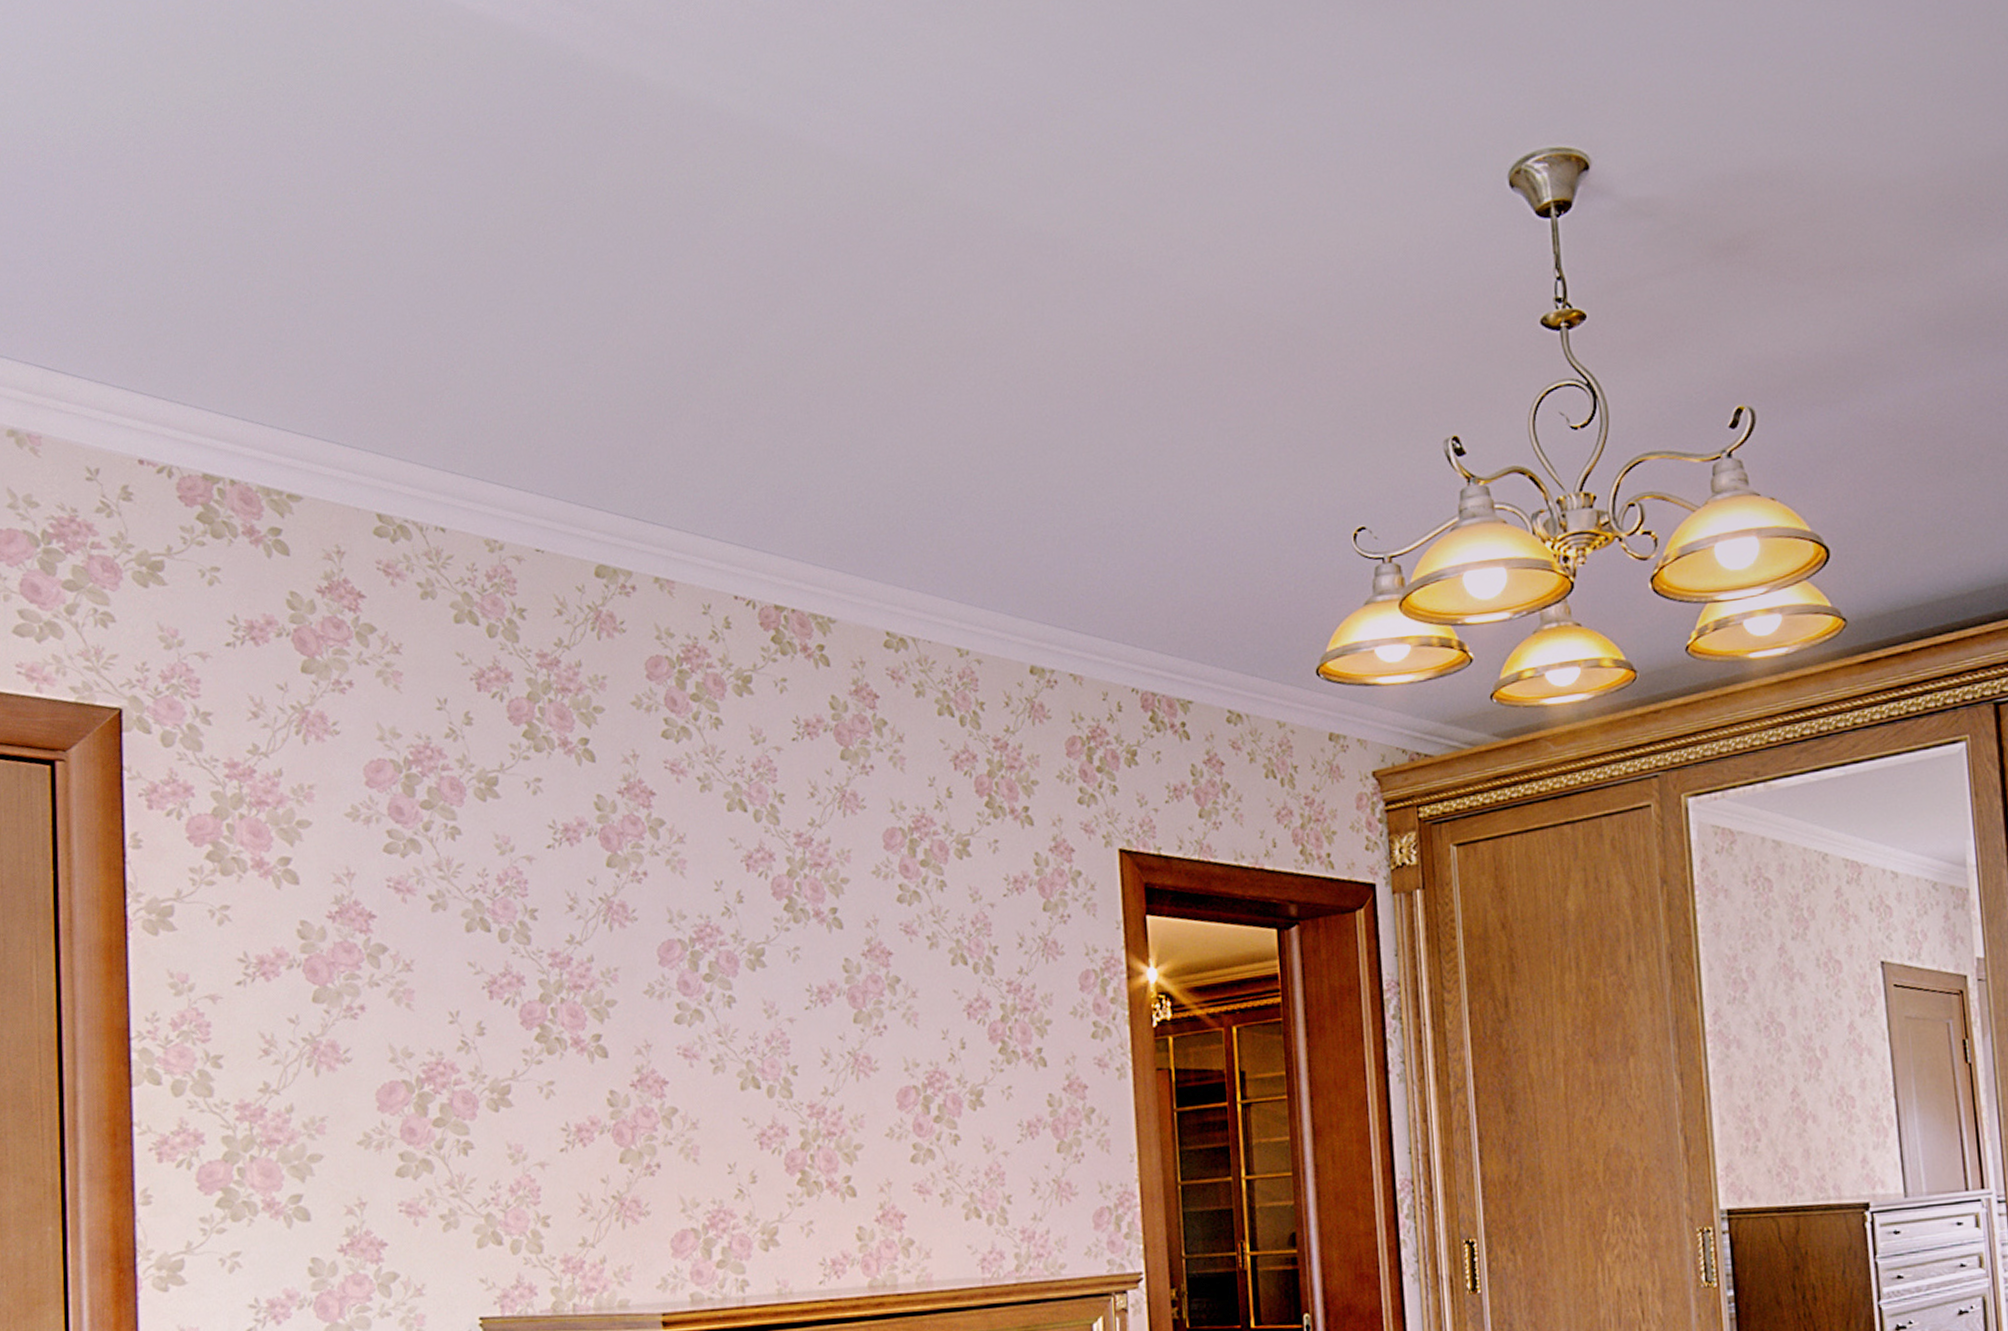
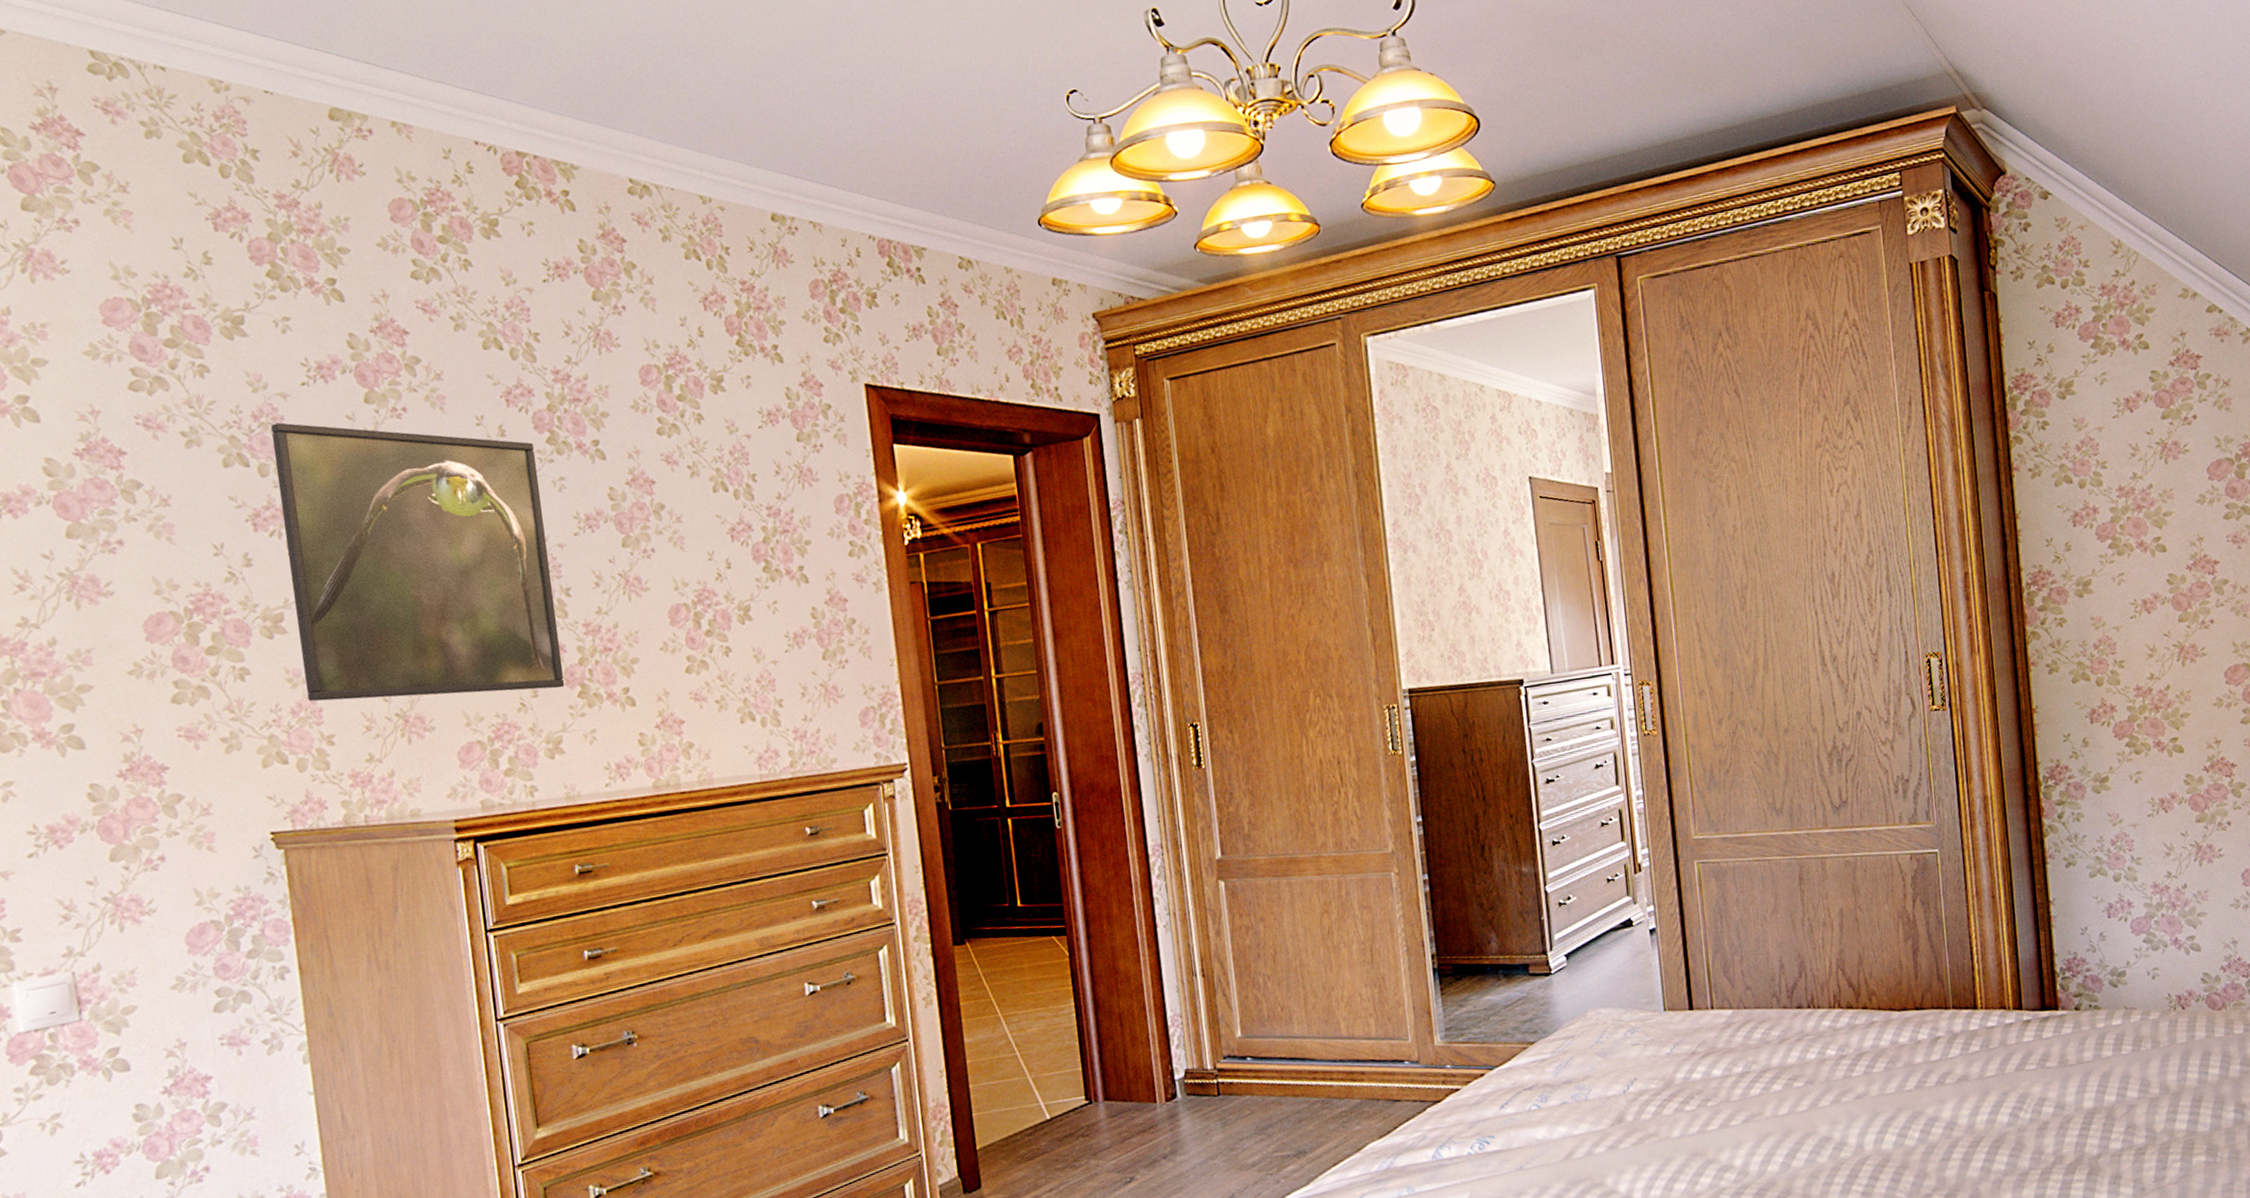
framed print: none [514,886,785,1180] -> present [270,422,565,702]

